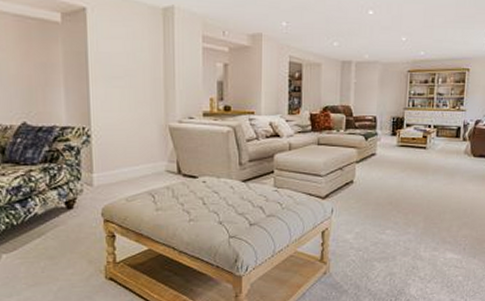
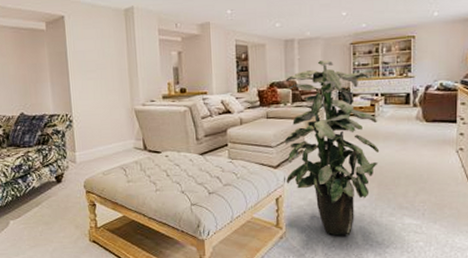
indoor plant: none [334,85,428,271] -> present [284,59,380,236]

